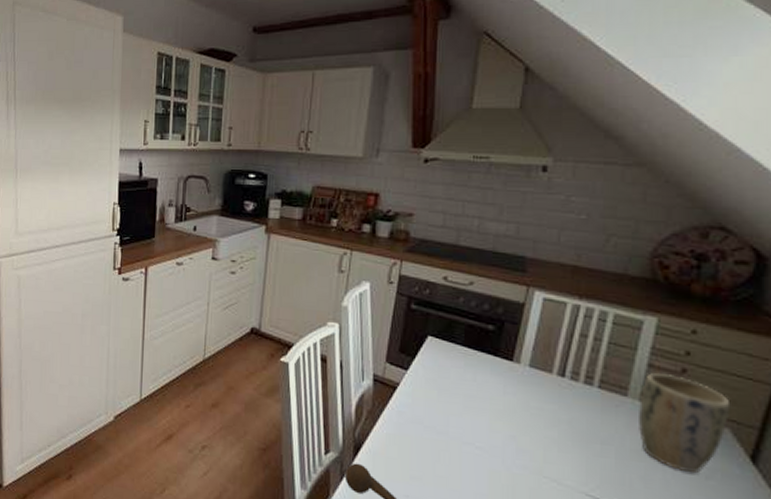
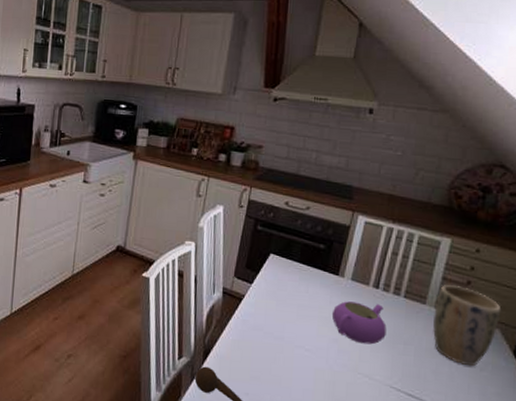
teapot: none [506,391,577,443] -> present [331,301,387,345]

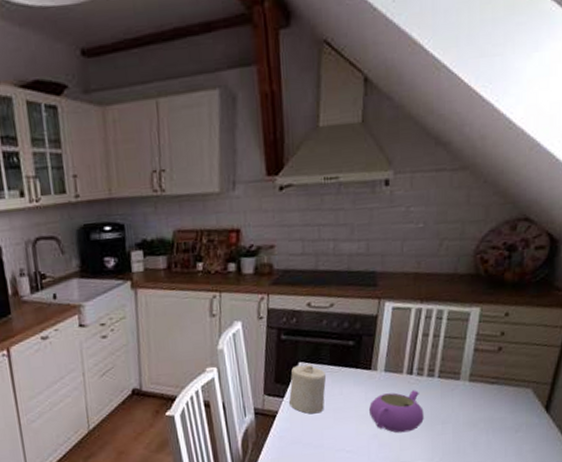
candle: none [257,256,294,306] -> present [289,364,326,414]
plant pot: present [433,285,502,367] -> none [469,354,532,431]

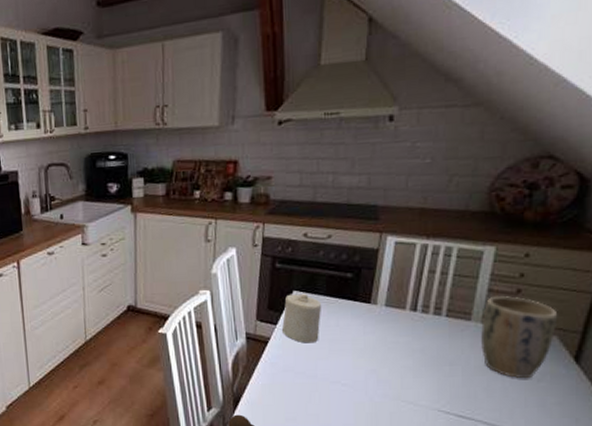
teapot: present [368,390,424,433] -> none [367,327,429,371]
plant pot: none [469,354,532,431] -> present [481,296,558,379]

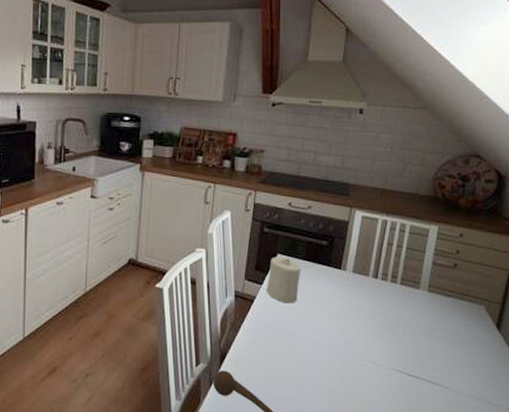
plant pot: present [481,296,558,379] -> none [427,269,484,343]

